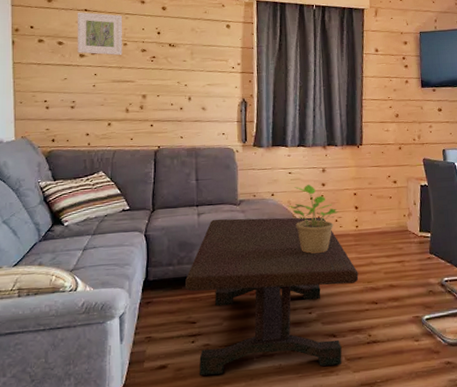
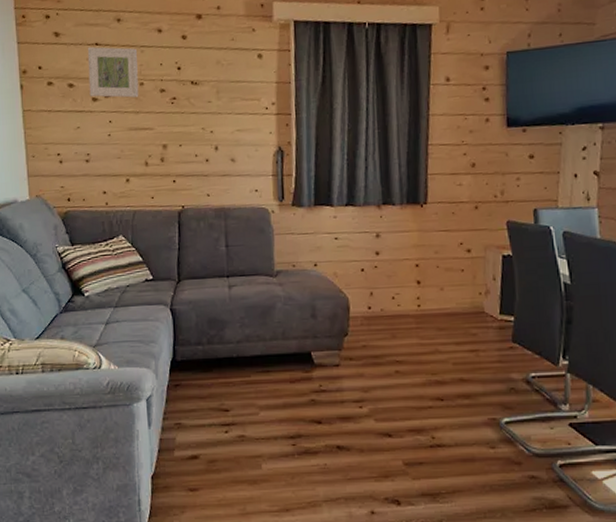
coffee table: present [185,217,359,376] -> none [216,292,421,470]
potted plant: present [287,185,339,254] -> none [333,253,396,337]

